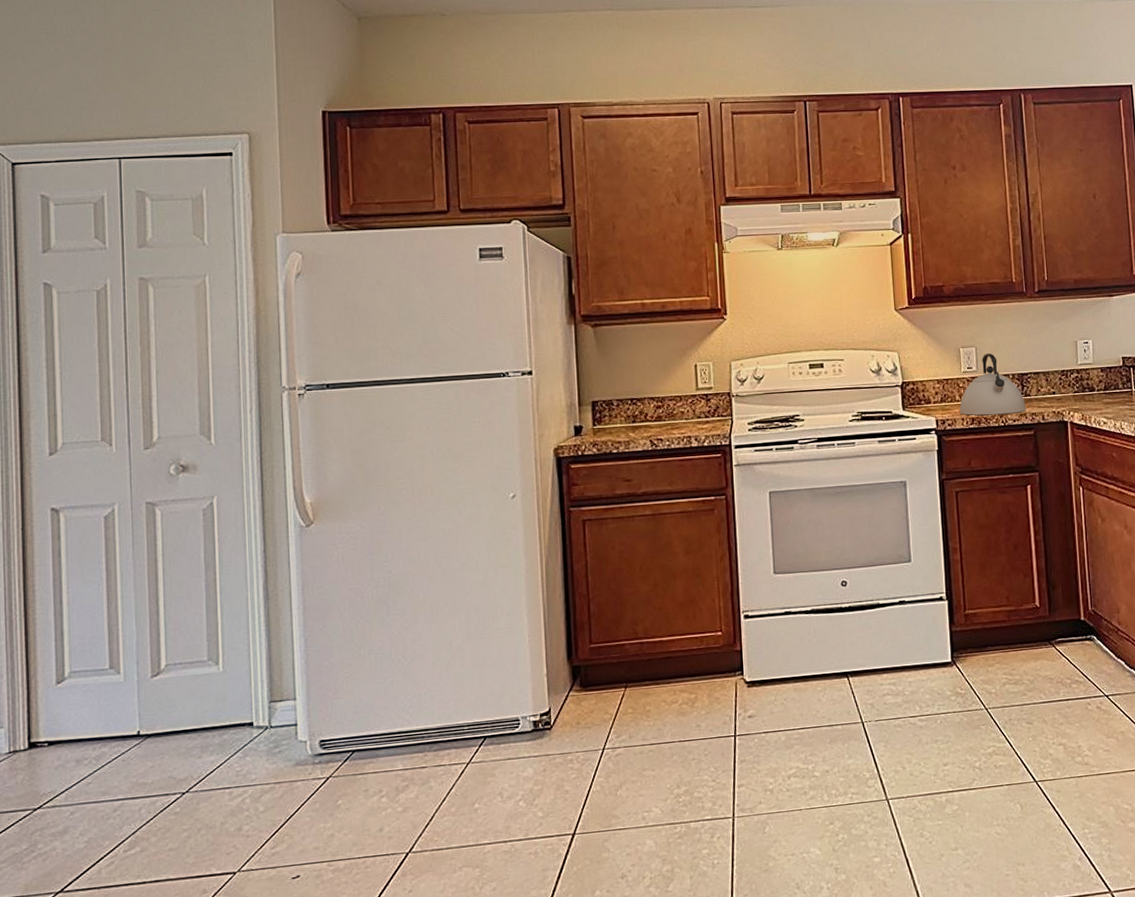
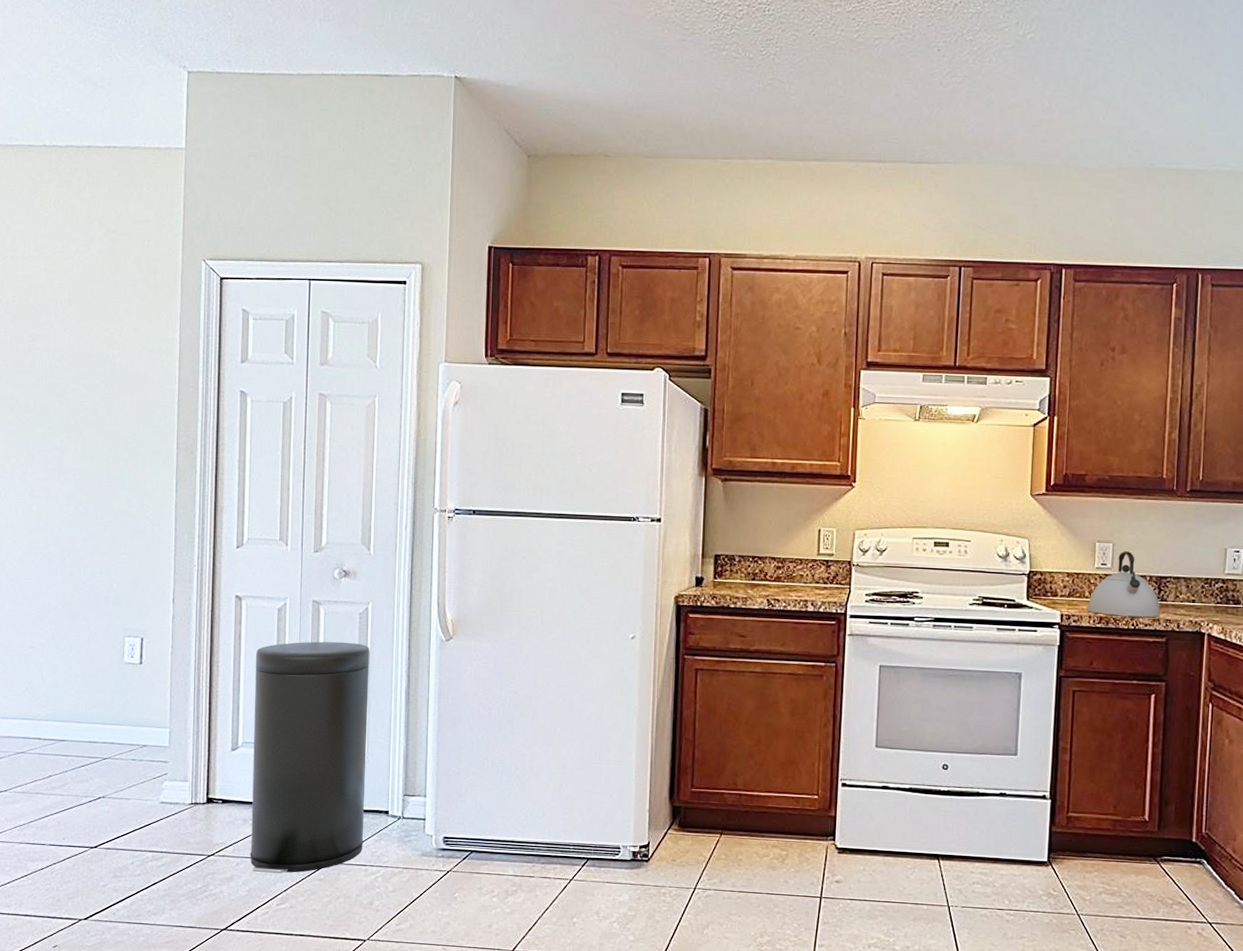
pedal bin: none [80,542,226,818] -> present [249,641,370,874]

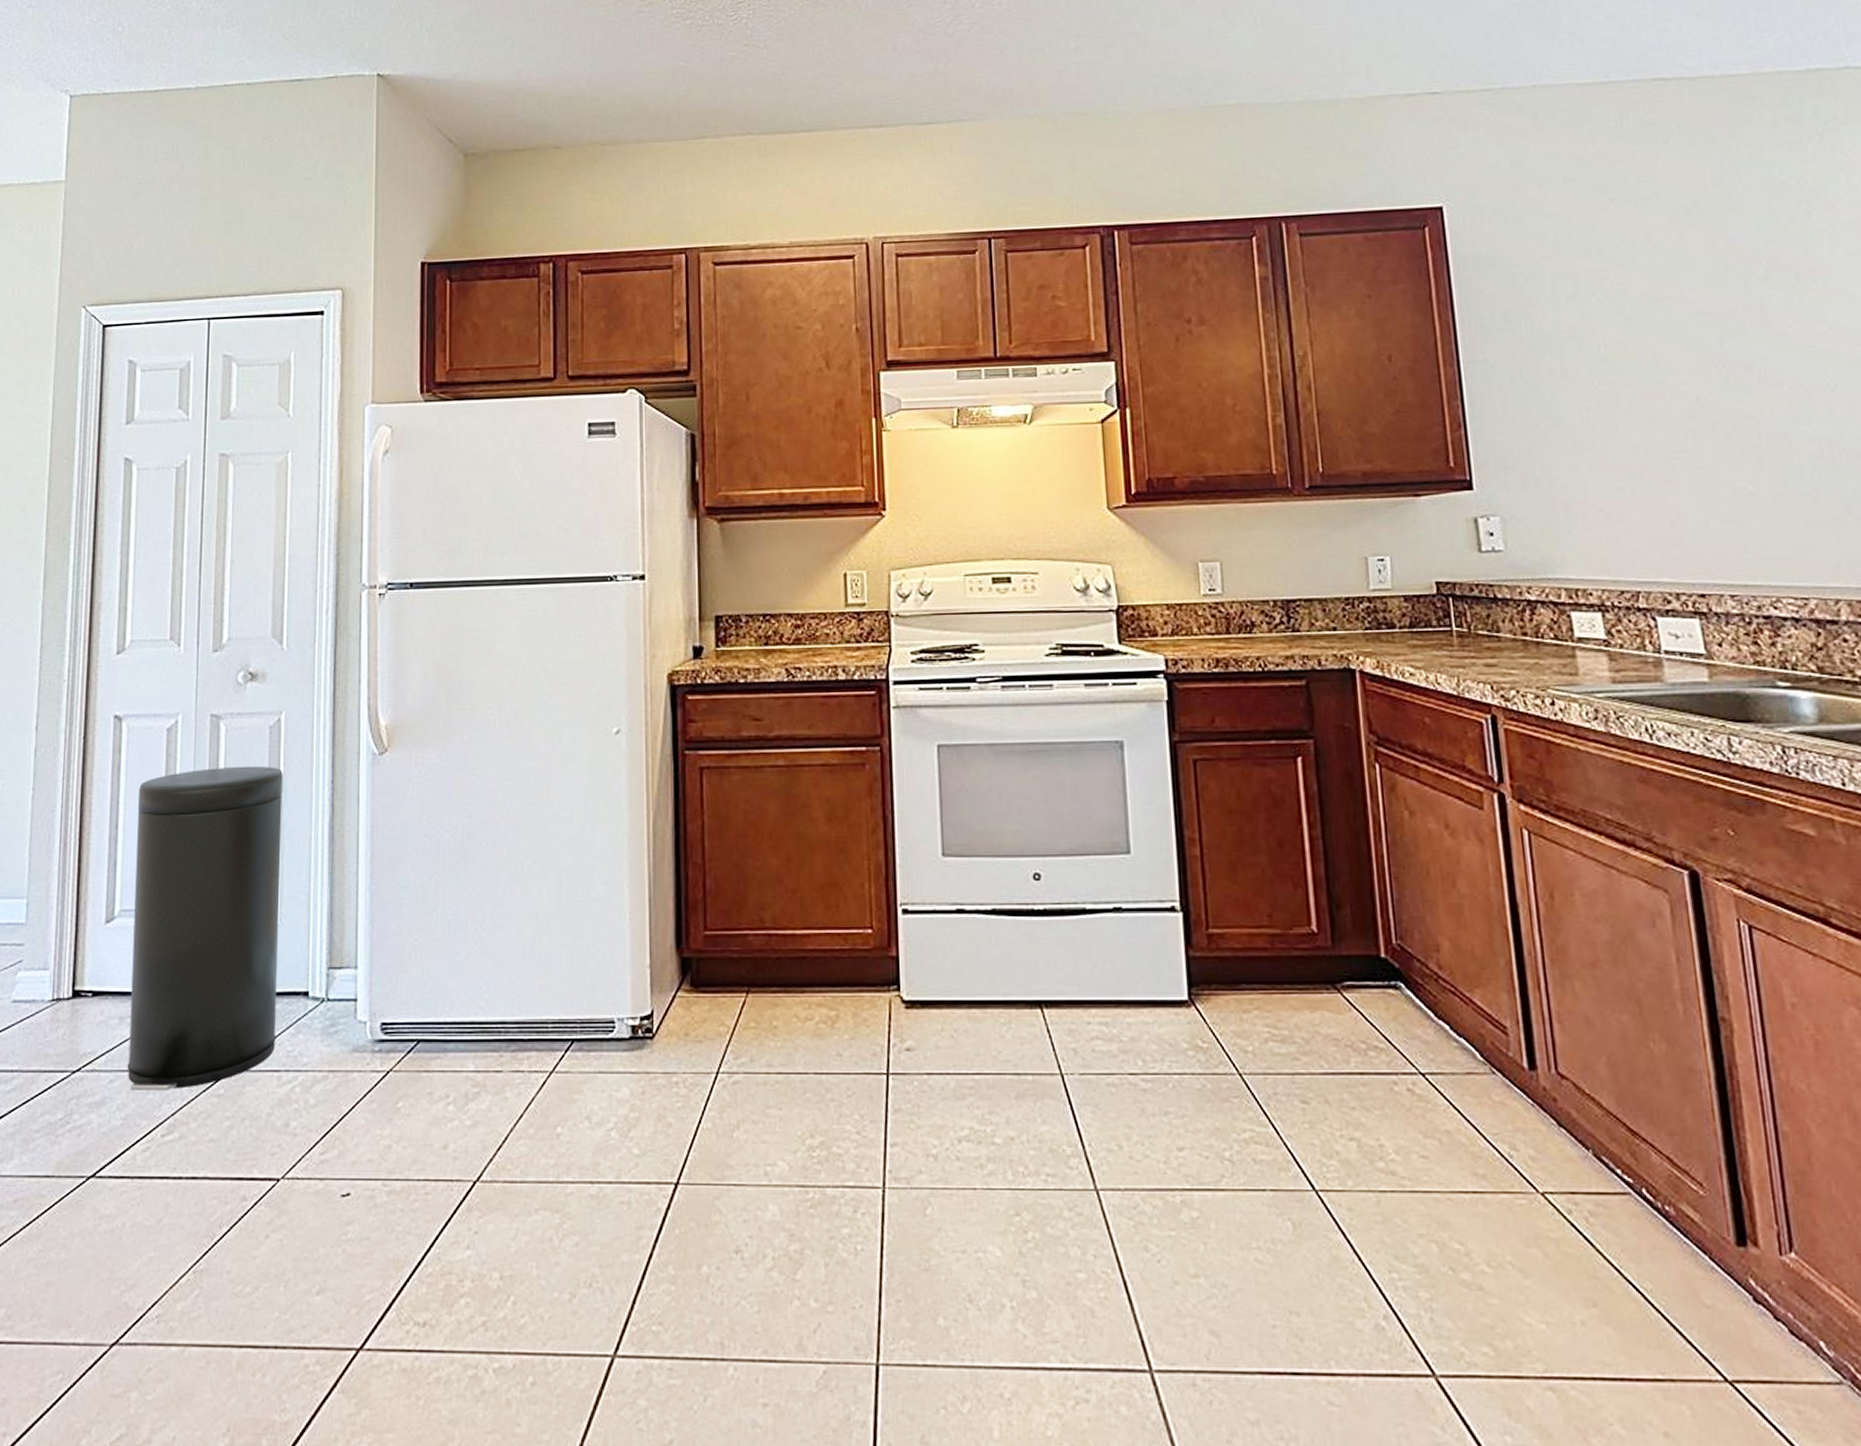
kettle: present [1087,551,1161,618] -> none [1197,570,1295,656]

